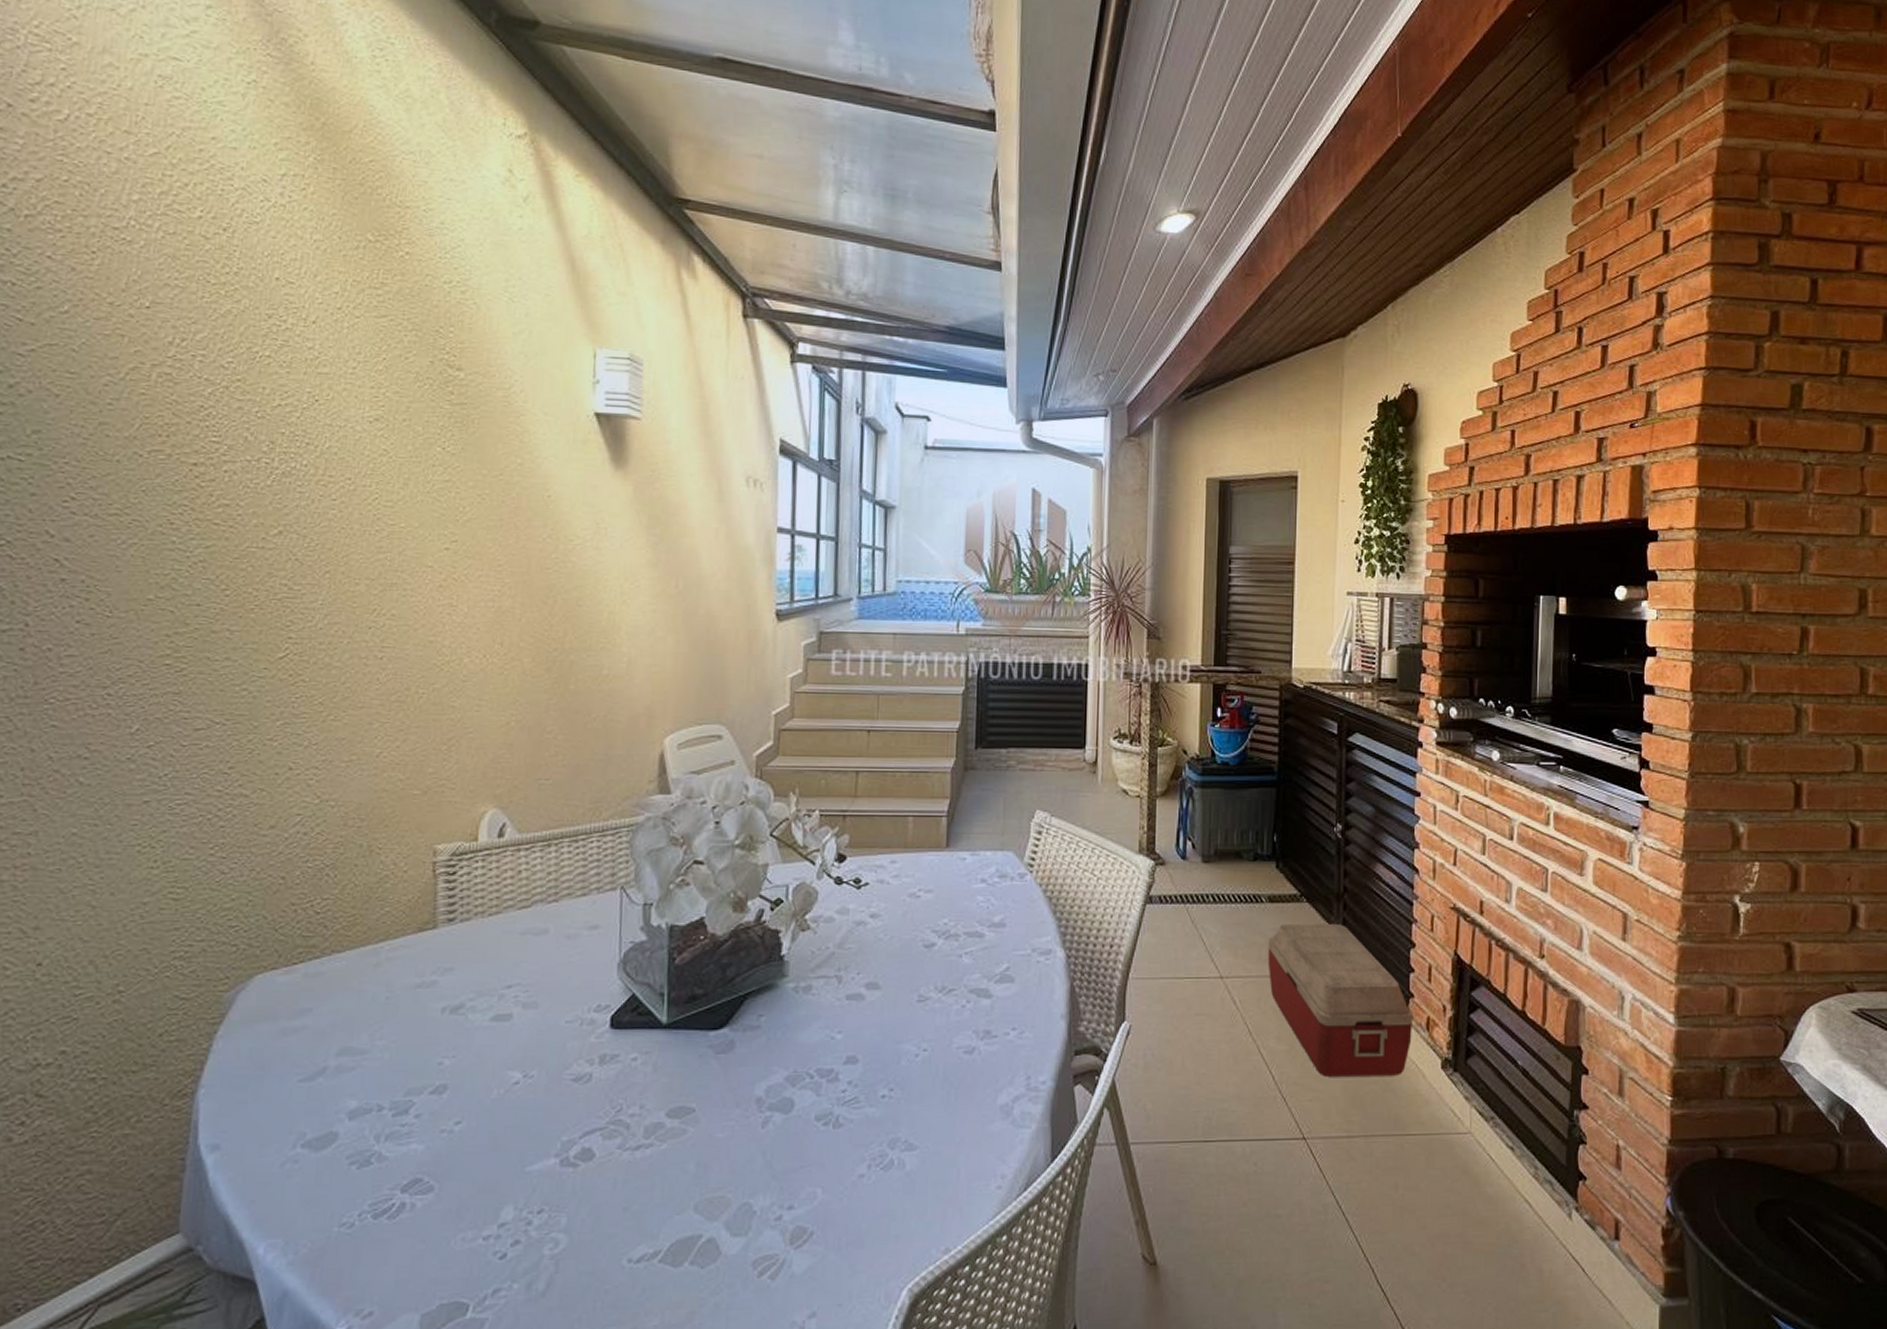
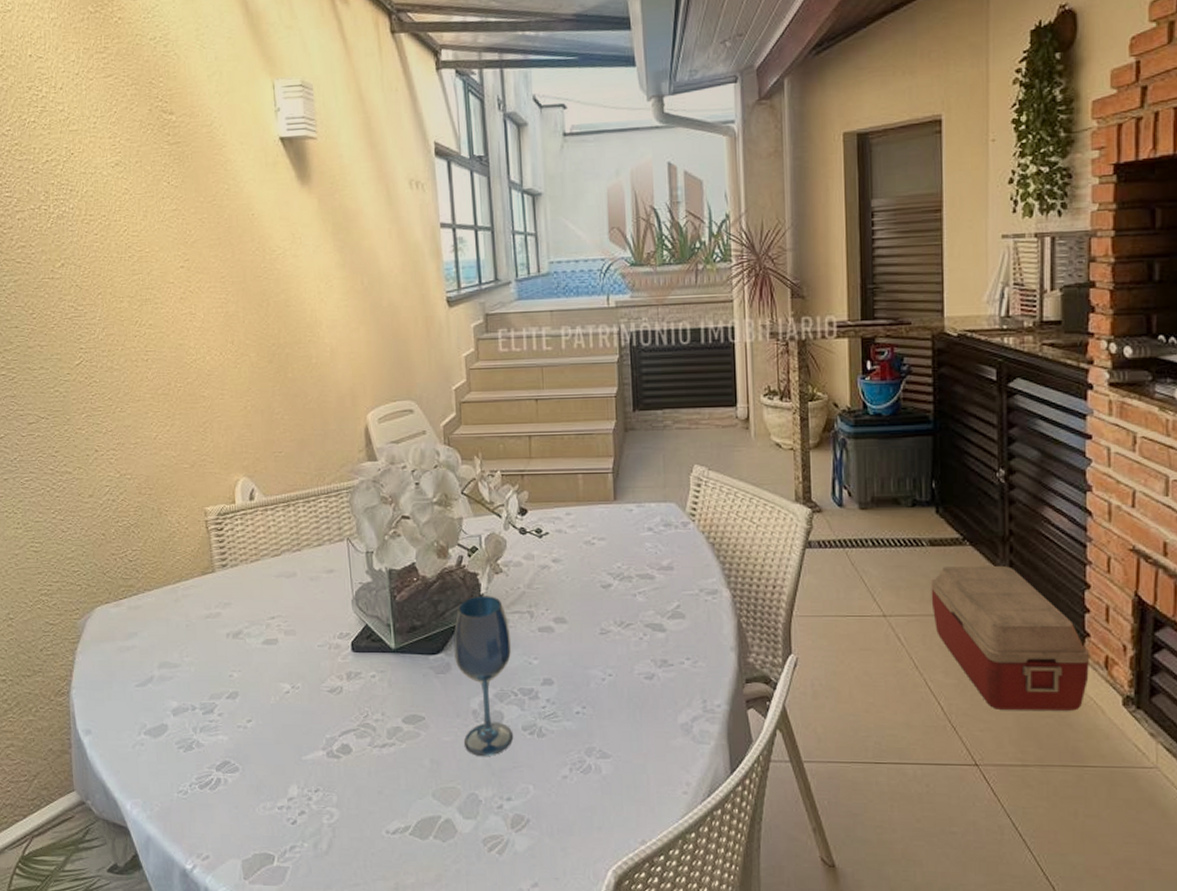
wineglass: none [741,957,813,1155] -> present [453,596,514,756]

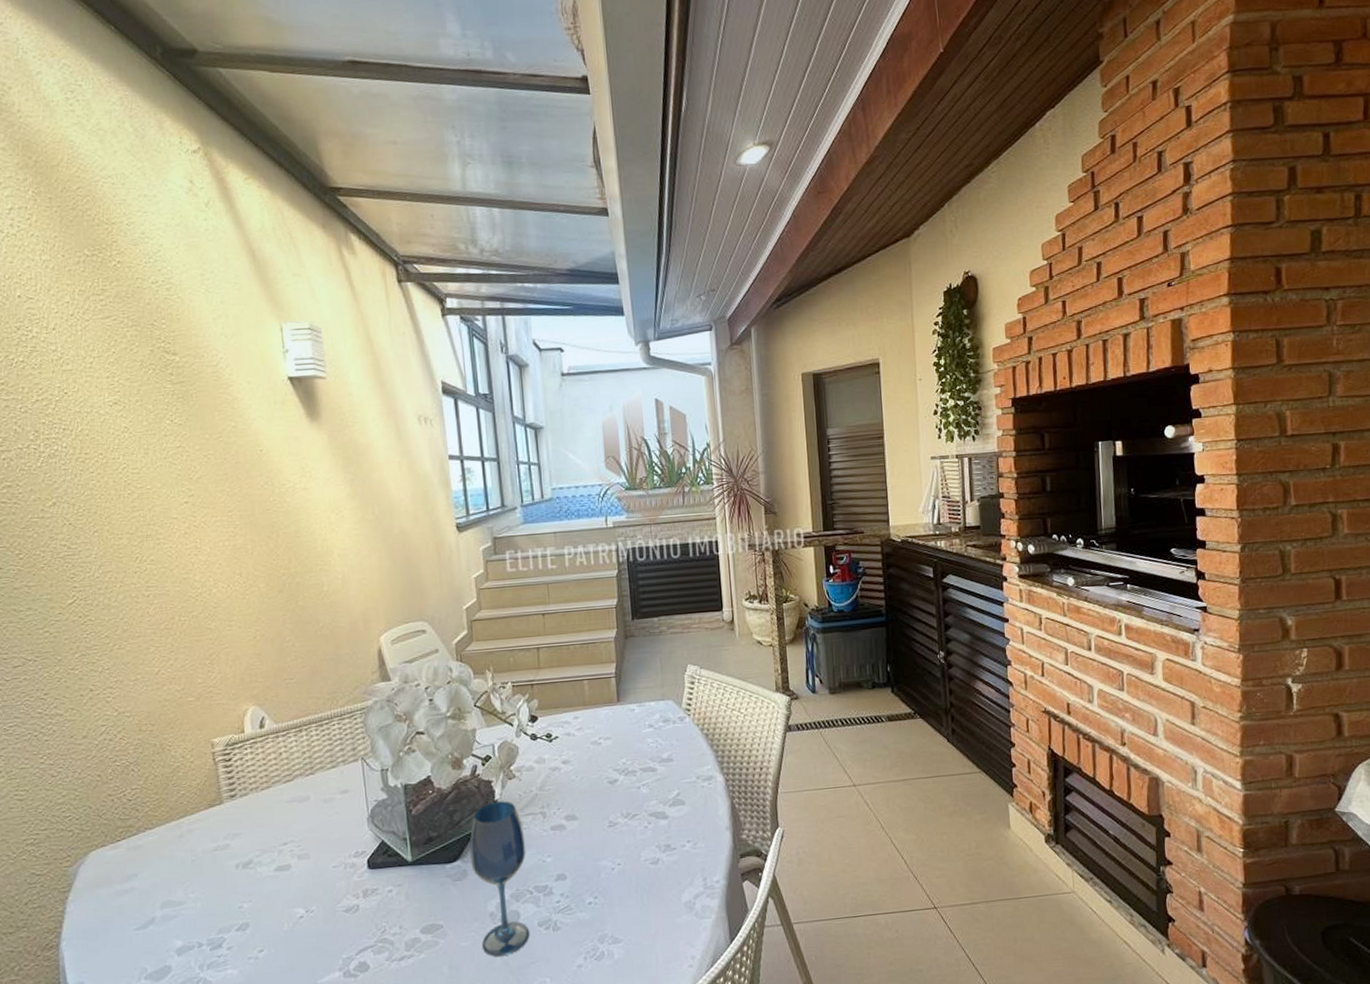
cooler: present [930,566,1089,711] -> none [890,733,1019,858]

